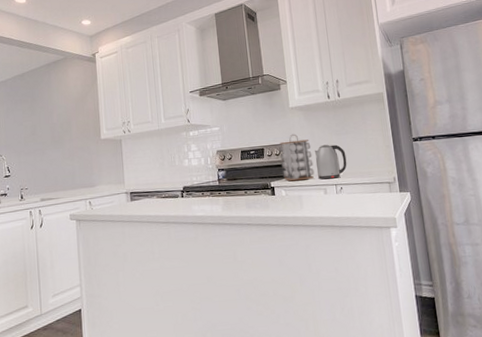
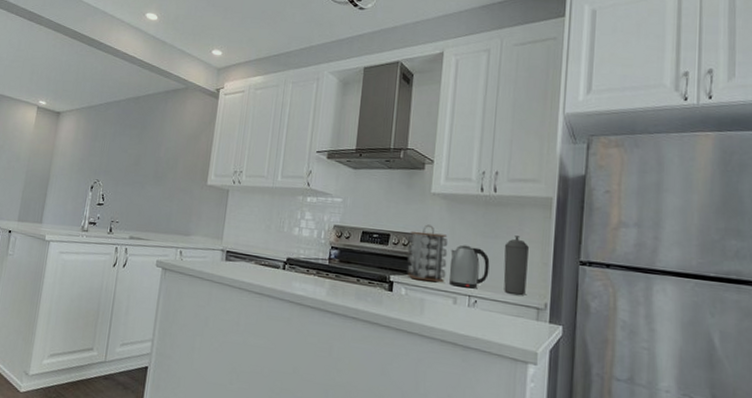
canister: none [354,128,378,176] -> present [503,236,529,295]

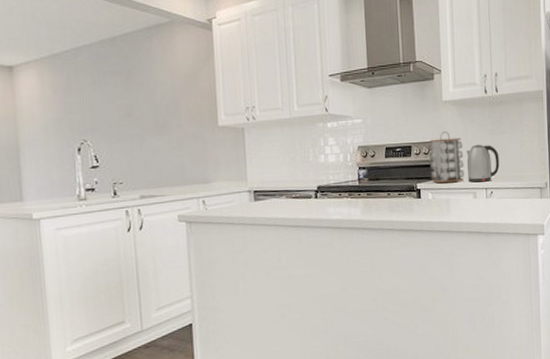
canister: present [503,236,529,295] -> none [509,128,530,180]

